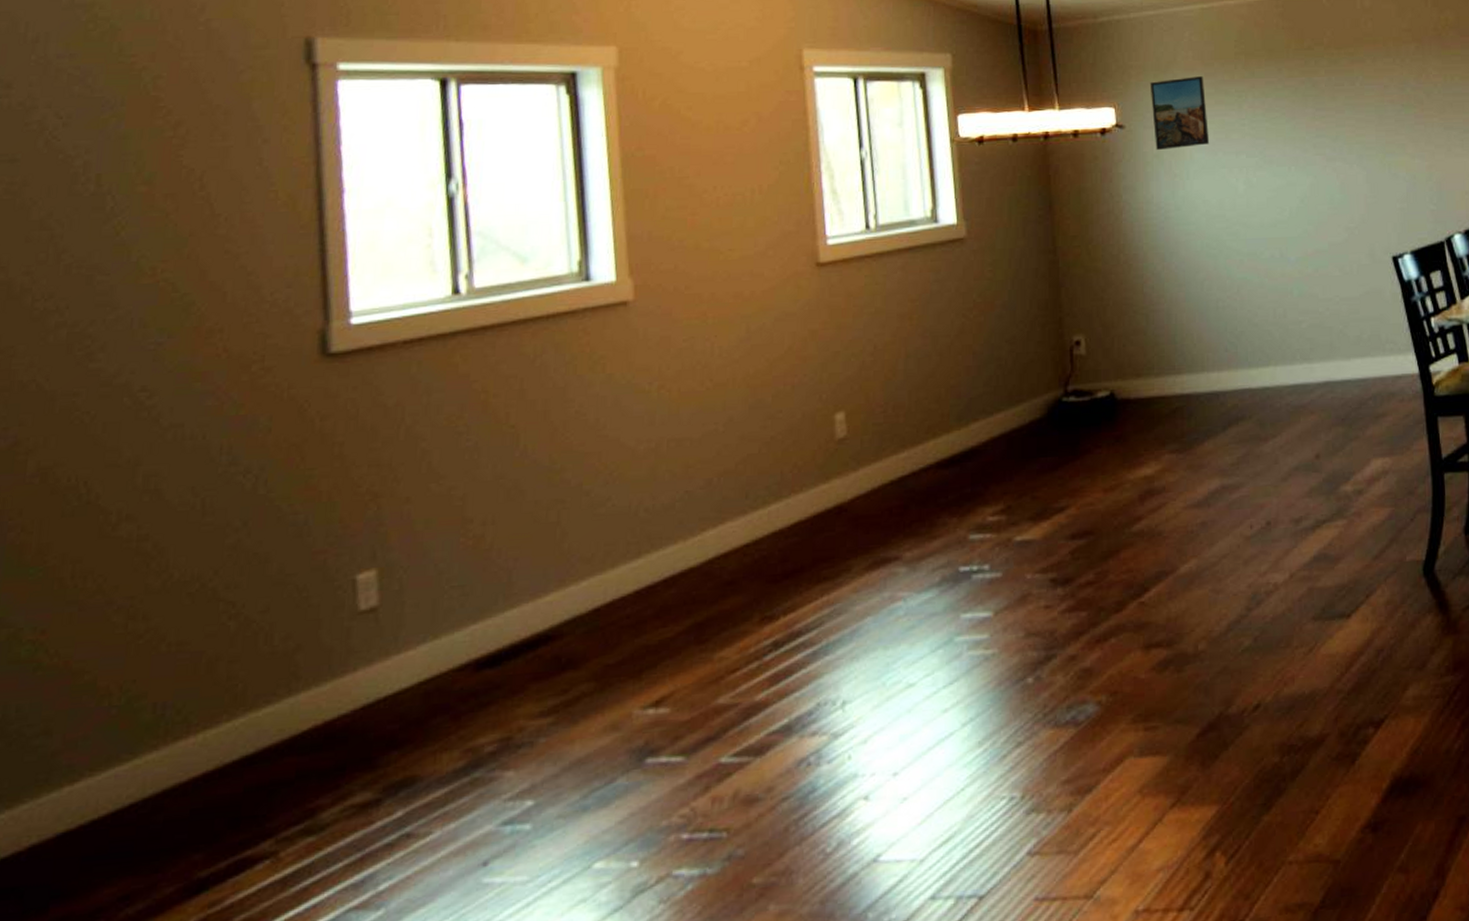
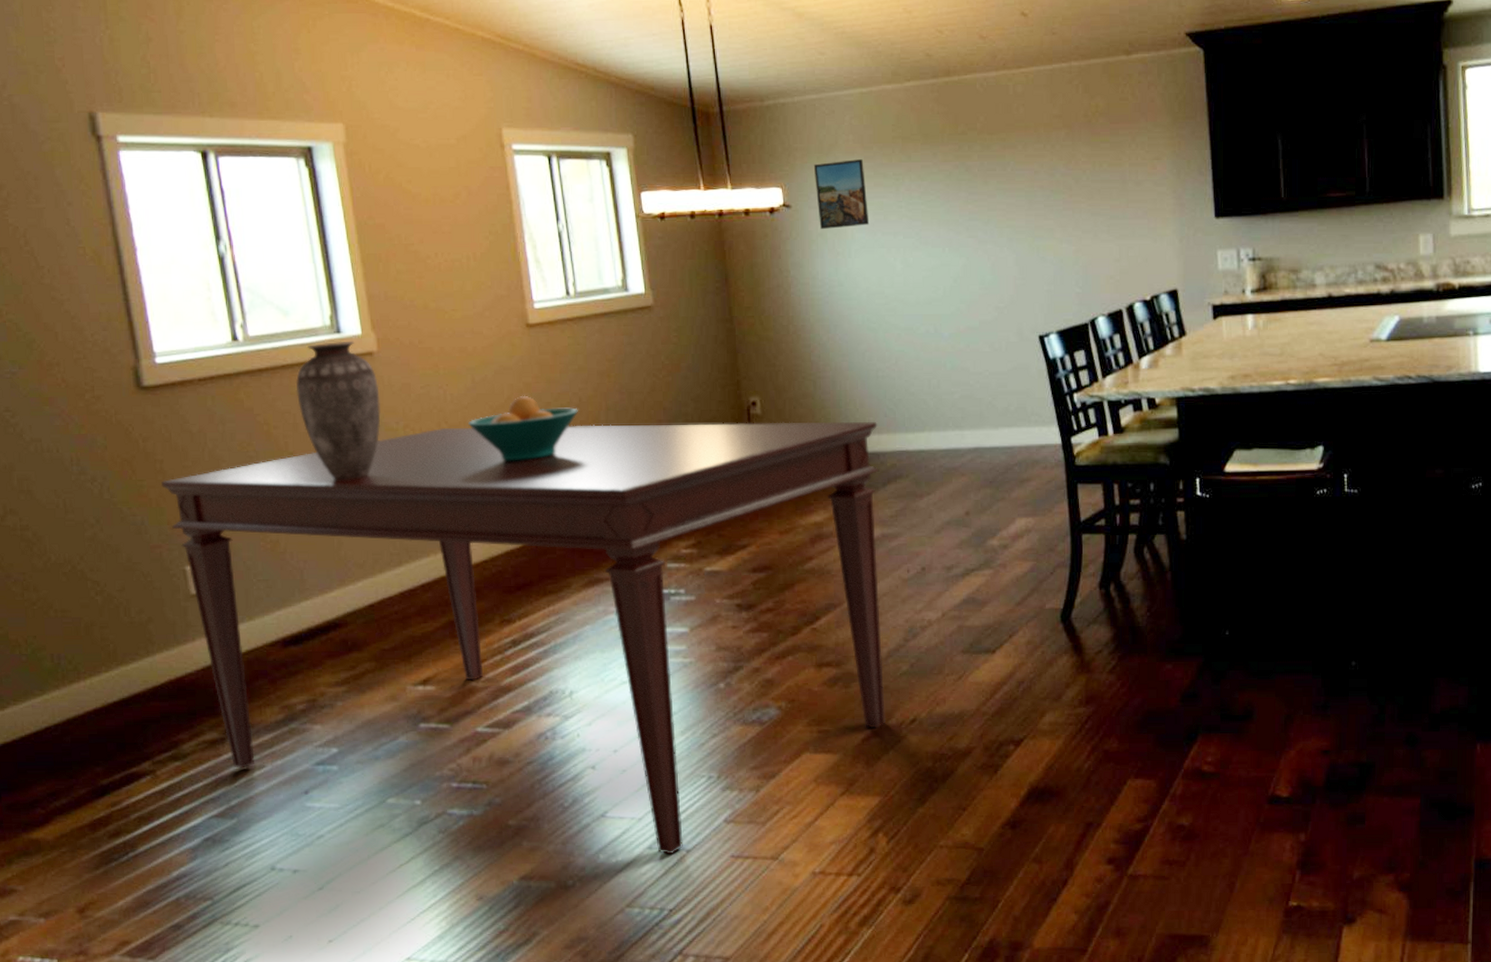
dining table: none [338,357,1224,905] -> present [161,421,885,855]
vase: none [526,289,632,456] -> present [295,341,381,480]
fruit bowl: none [738,344,872,423] -> present [468,395,578,461]

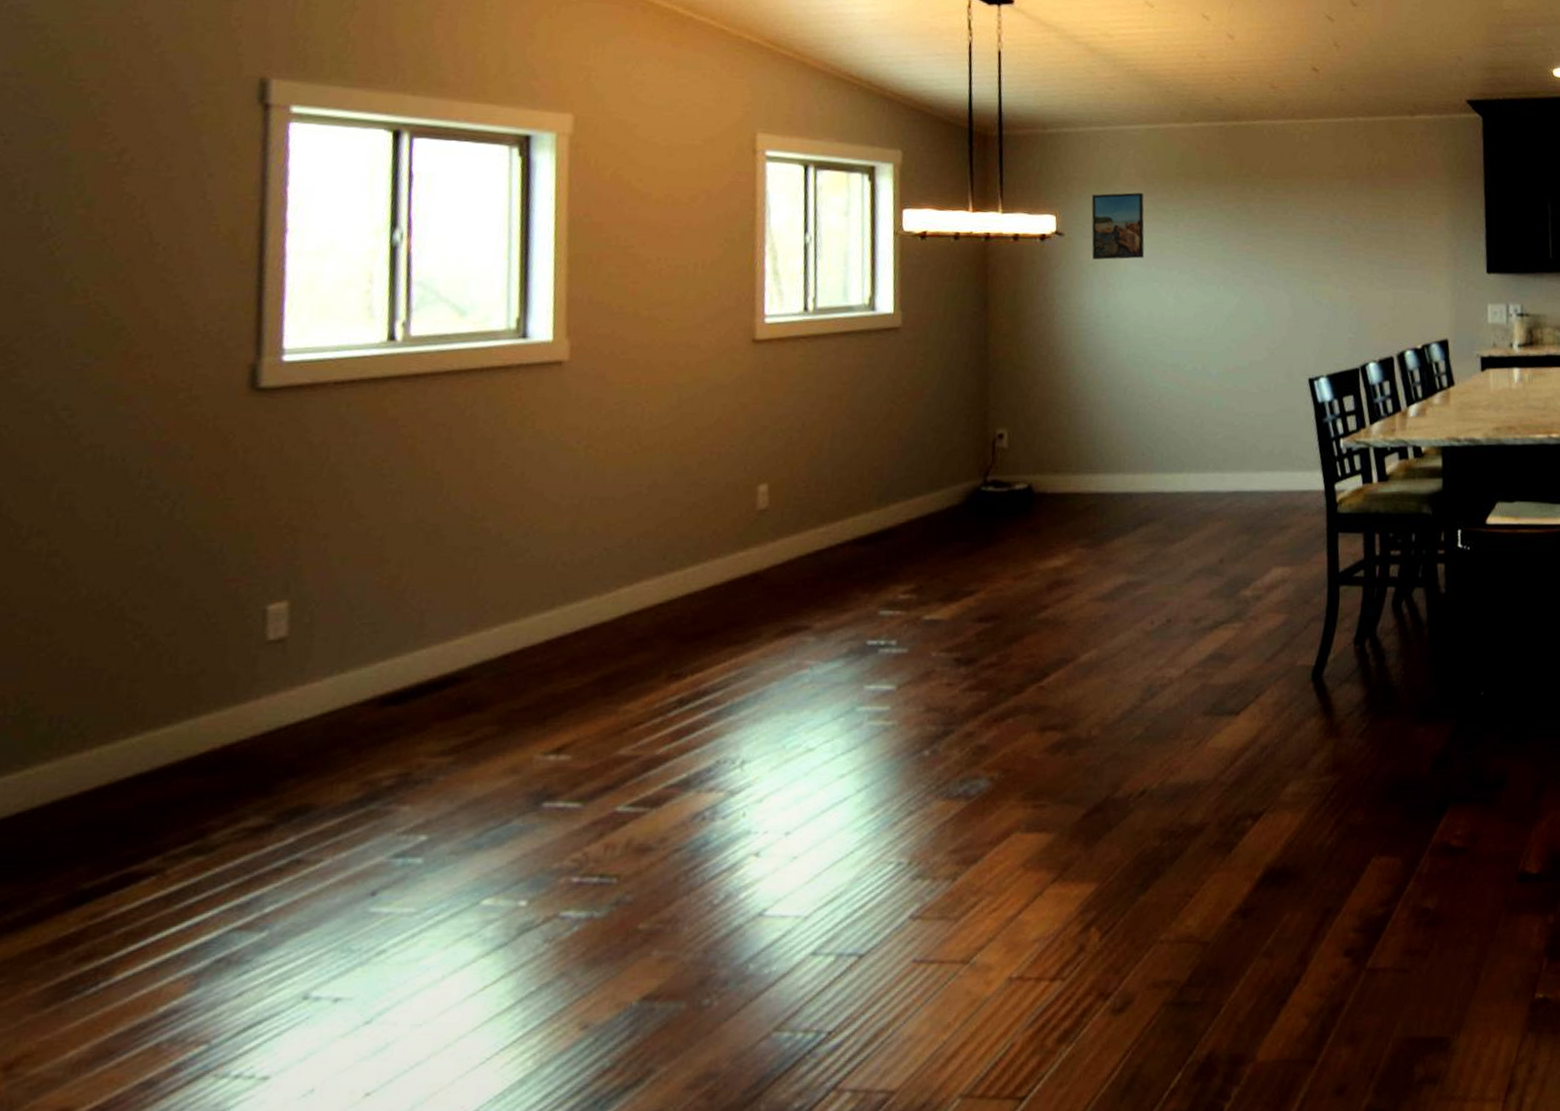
dining table: present [161,421,885,855] -> none [257,450,1133,961]
vase: present [295,341,381,480] -> none [457,347,563,506]
fruit bowl: present [468,395,578,461] -> none [665,417,799,490]

